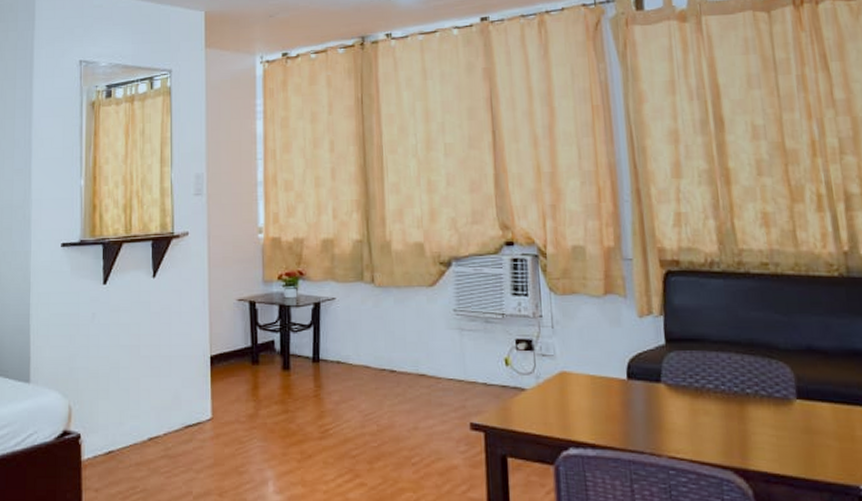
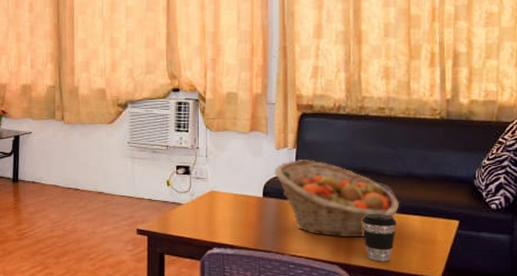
fruit basket: none [637,330,802,433] -> present [273,160,399,238]
coffee cup: none [756,399,802,466] -> present [362,213,396,262]

